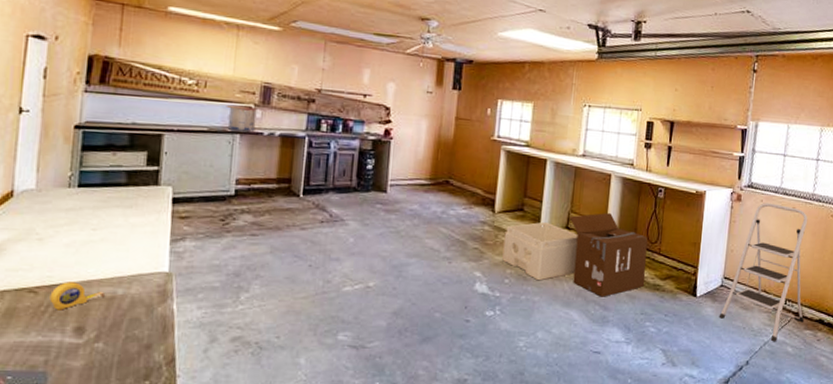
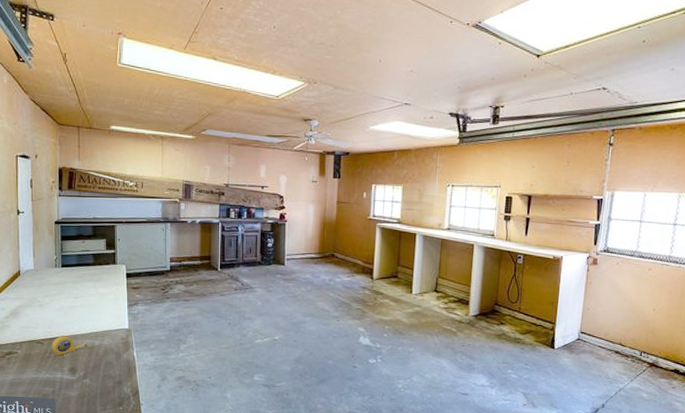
storage bin: present [502,221,578,281] -> none [381,286,446,335]
cardboard box: present [569,213,648,297] -> none [437,278,508,349]
ladder: present [719,202,808,342] -> none [576,265,665,389]

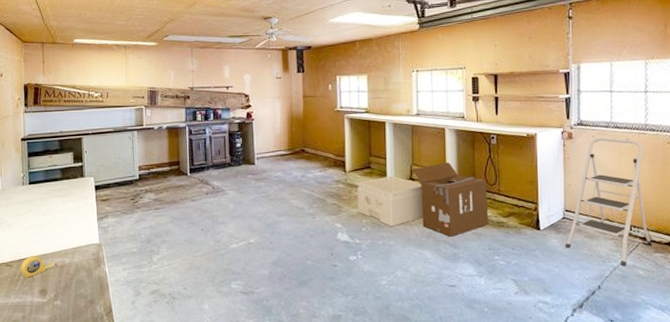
paint can: present [158,200,181,221] -> none [124,108,148,129]
storage bin: none [381,286,446,335] -> present [357,175,423,227]
cardboard box: none [437,278,508,349] -> present [412,162,489,237]
ladder: none [576,265,665,389] -> present [565,137,653,267]

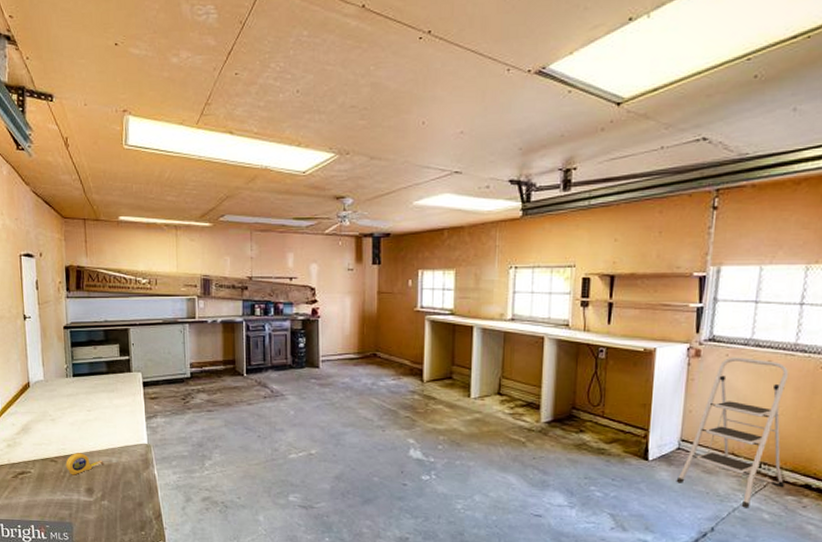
storage bin: present [357,175,423,227] -> none [434,388,511,447]
cardboard box: present [412,162,489,237] -> none [501,377,589,462]

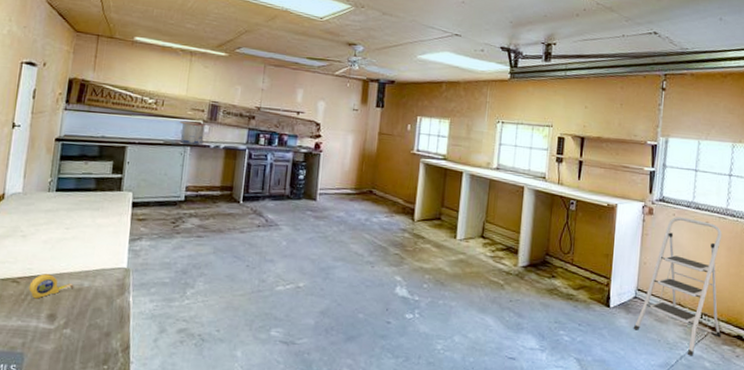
paint can: none [174,298,201,322] -> present [179,120,205,145]

